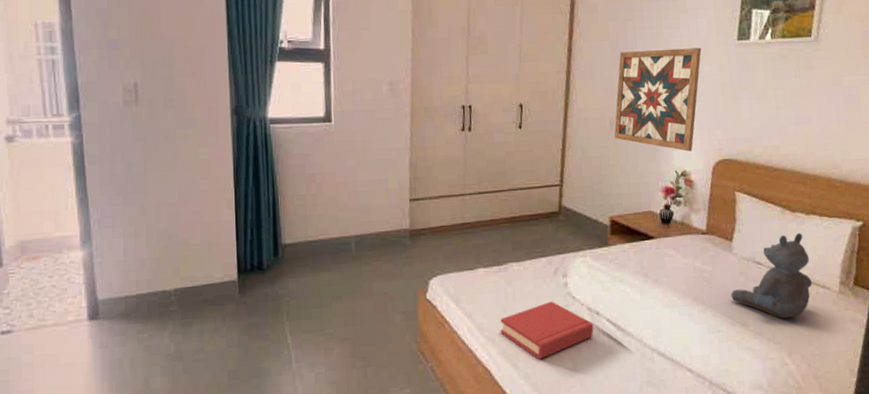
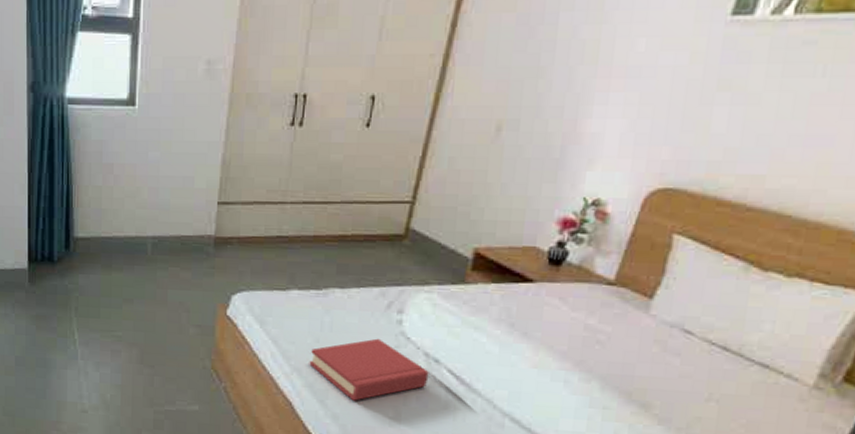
wall art: present [614,48,702,152] -> none [499,25,665,174]
stuffed bear: present [731,233,813,319] -> none [634,299,775,409]

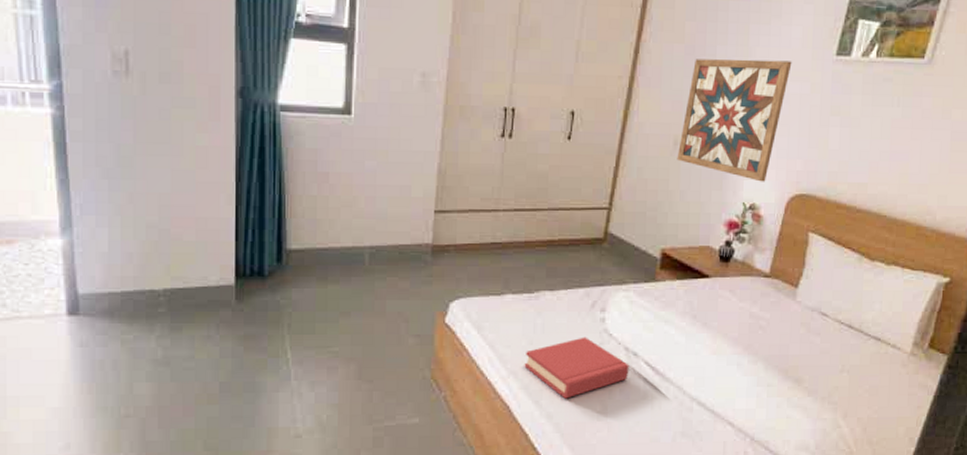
wall art: none [499,25,665,174] -> present [677,59,792,182]

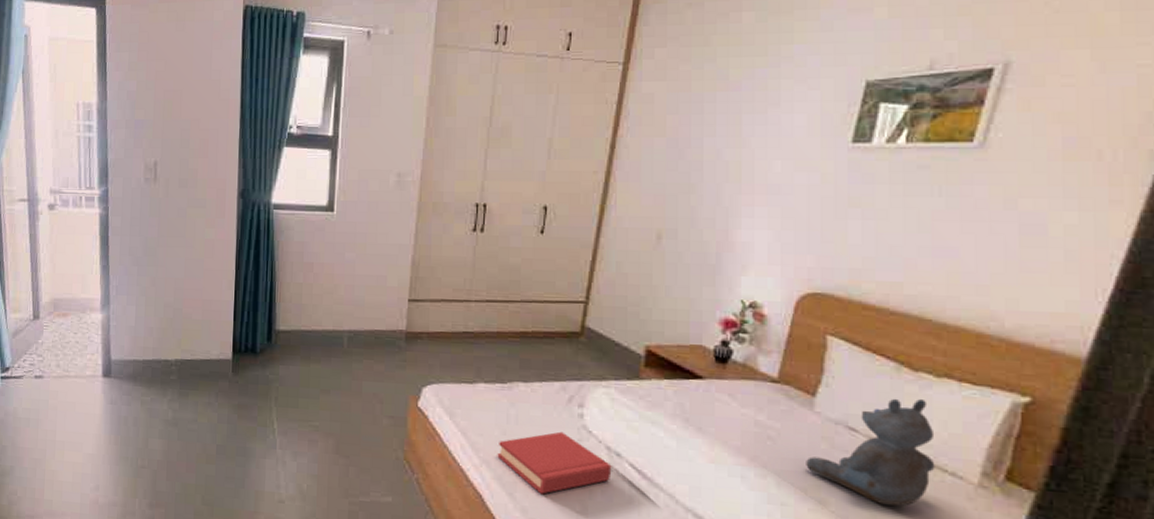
wall art: present [677,59,792,182] -> none [660,150,796,279]
stuffed bear: none [788,285,882,378] -> present [806,398,935,507]

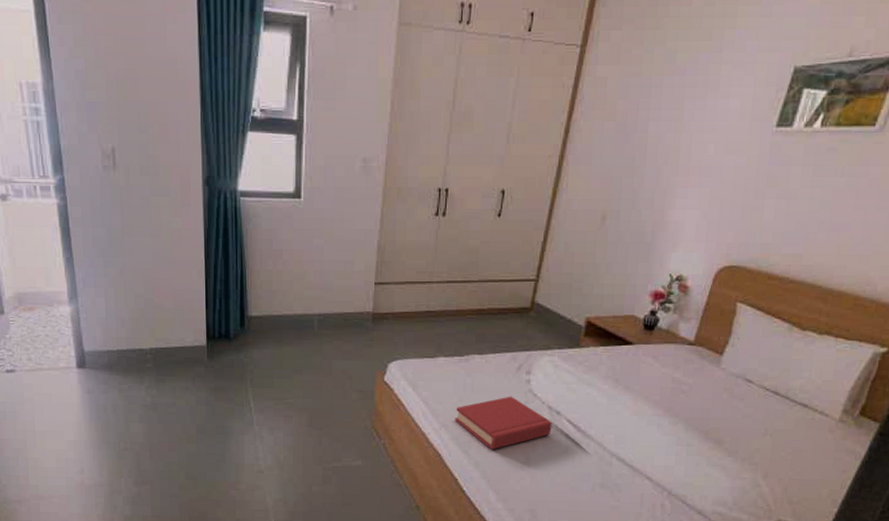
stuffed bear: present [806,398,935,507] -> none [709,353,811,441]

